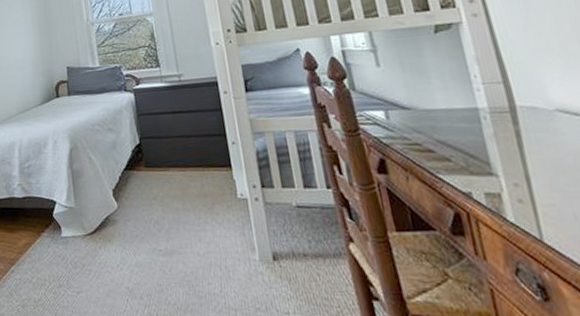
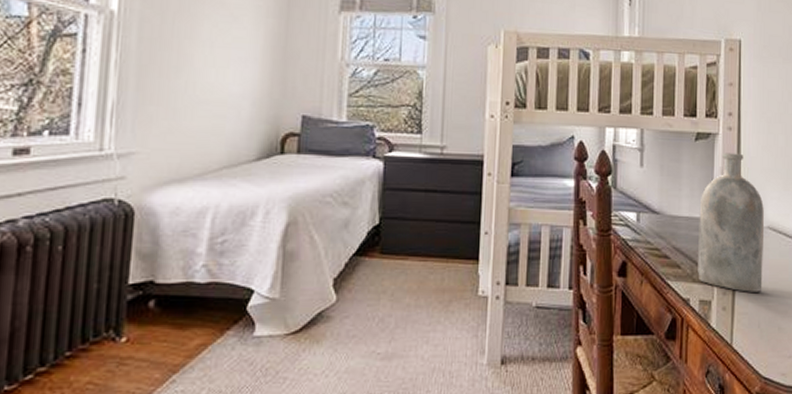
bottle: none [457,38,569,182] -> present [698,152,764,292]

